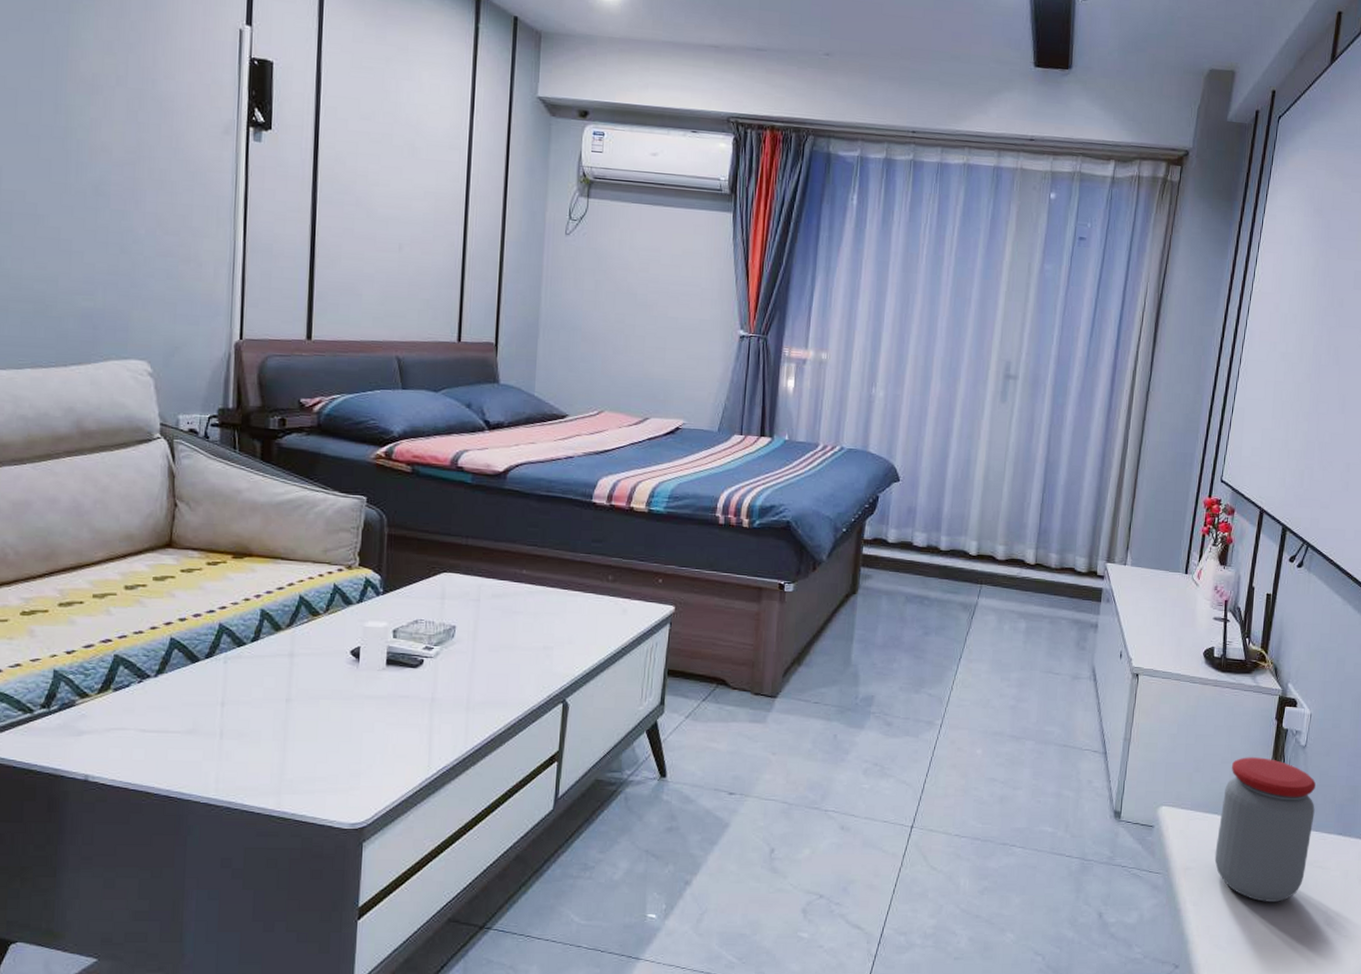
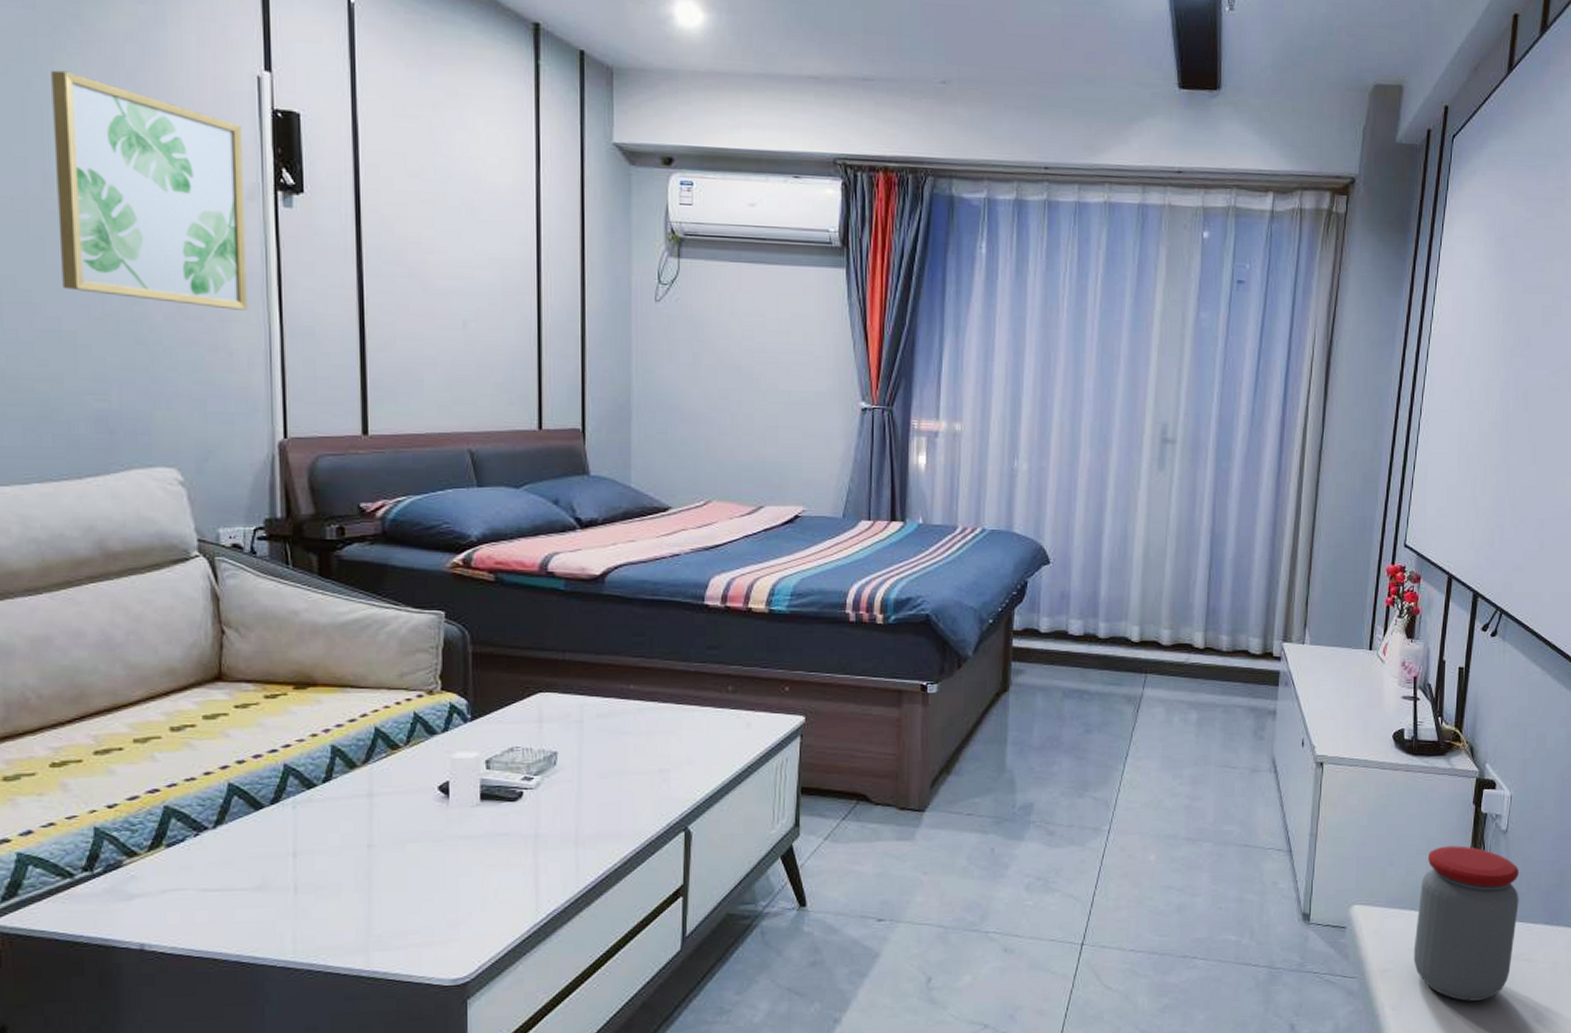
wall art: none [63,18,223,228] -> present [51,70,248,311]

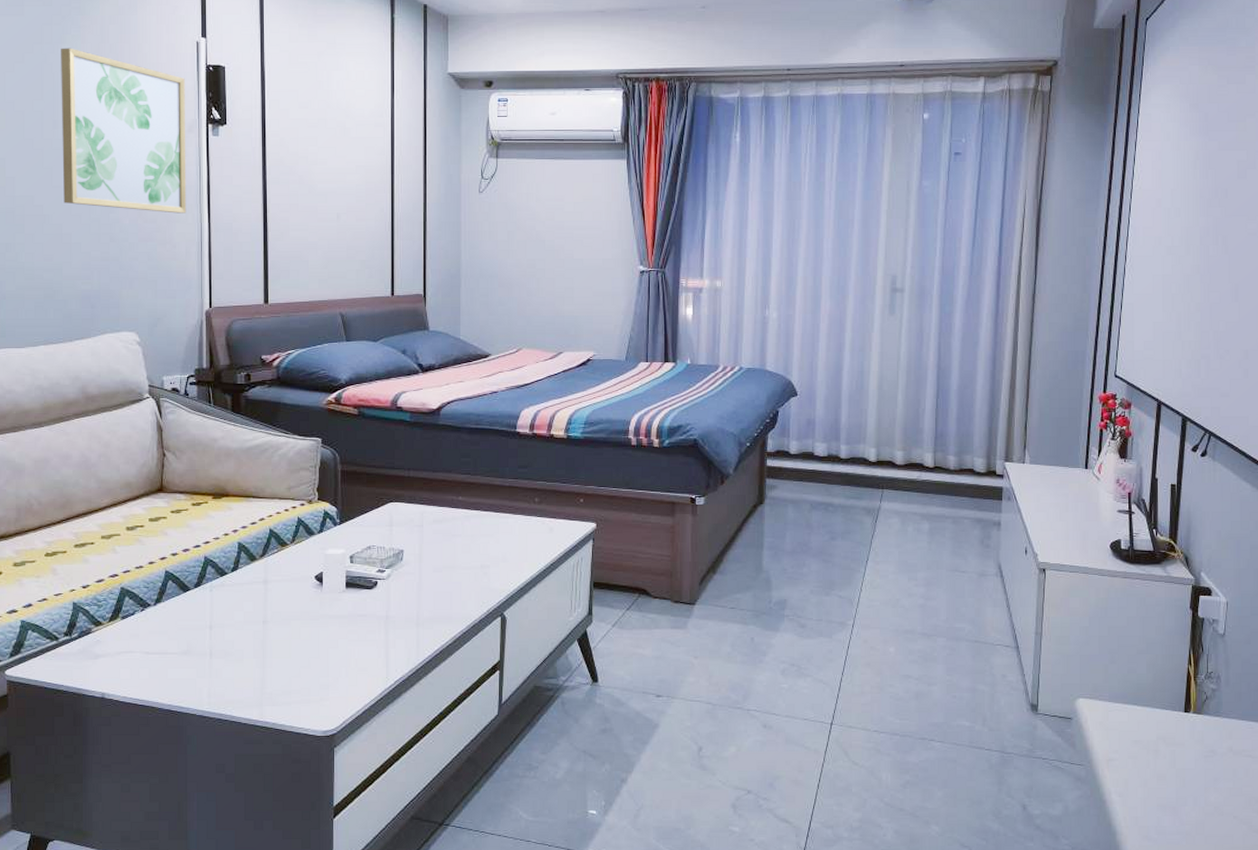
jar: present [1413,846,1519,1001] -> none [1137,647,1239,792]

